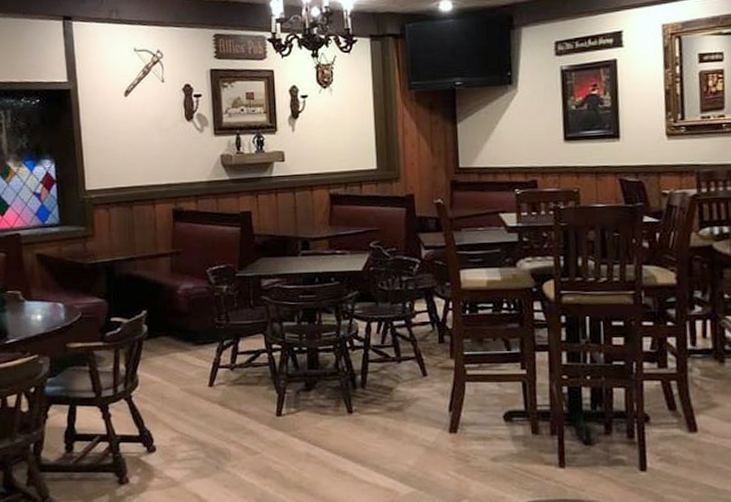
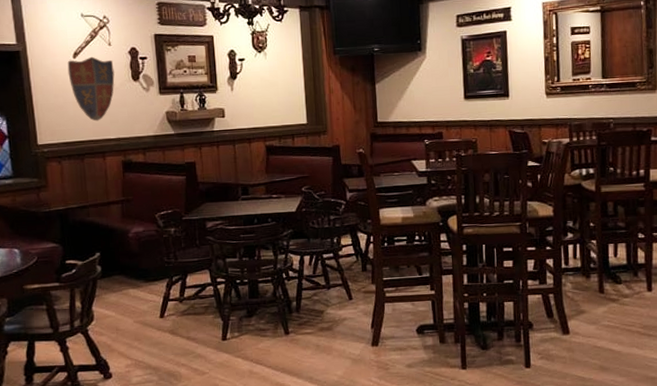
decorative shield: none [118,94,167,165] -> present [67,56,115,121]

